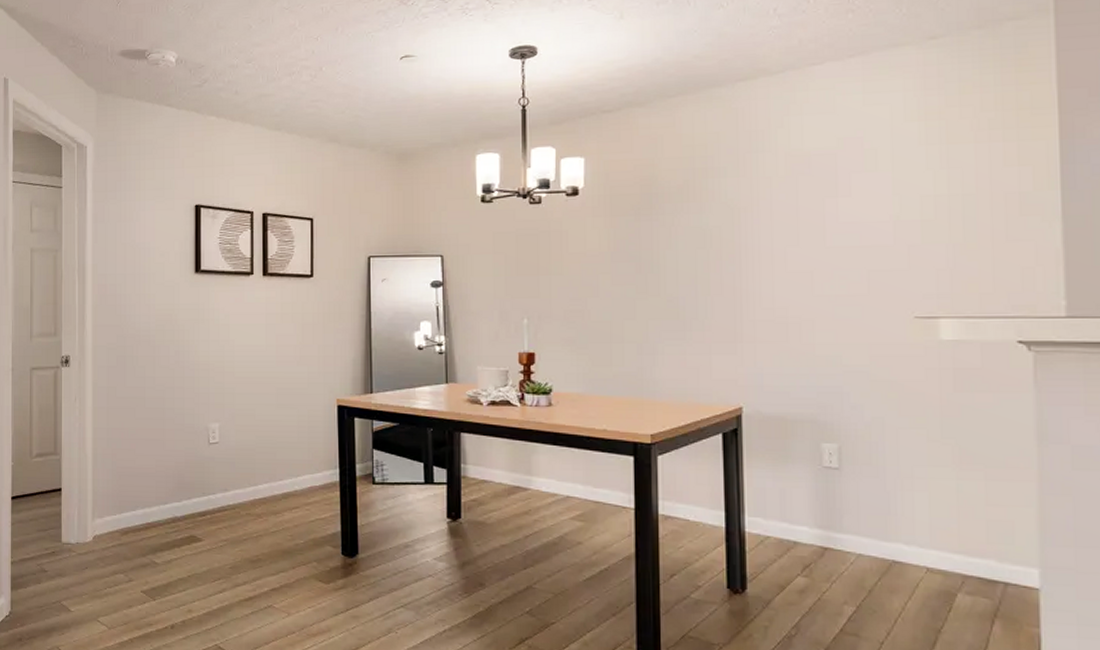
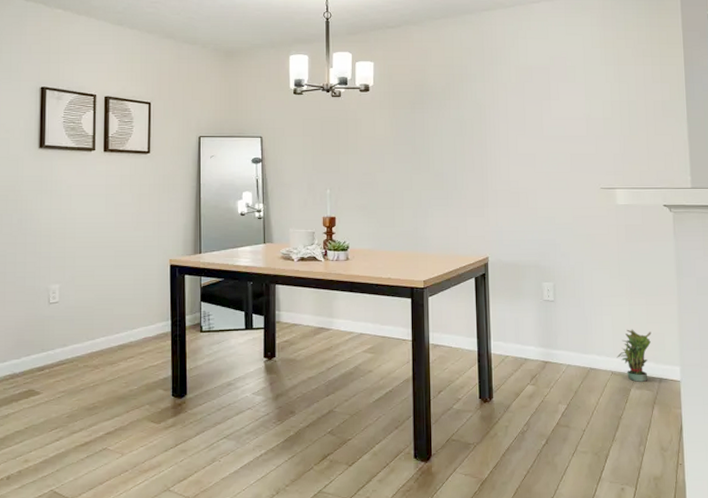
potted plant: none [935,512,993,586] -> present [616,329,652,382]

